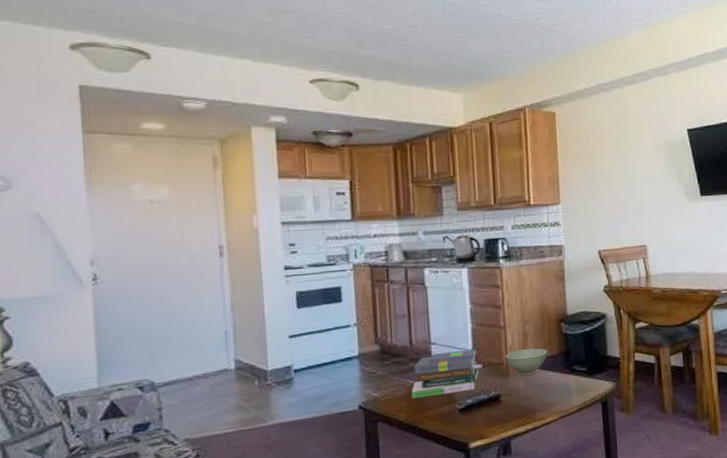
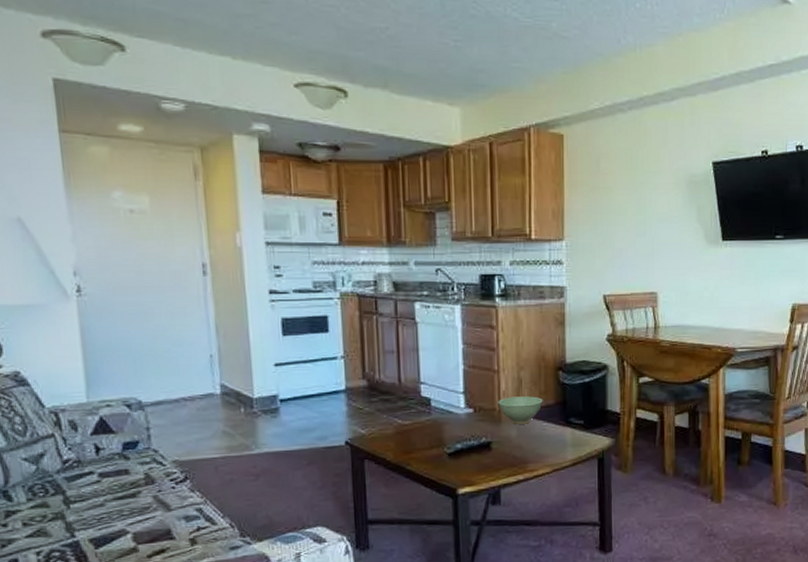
books: present [411,350,479,399] -> none [399,393,469,439]
kettle: present [452,235,481,264] -> none [445,269,476,300]

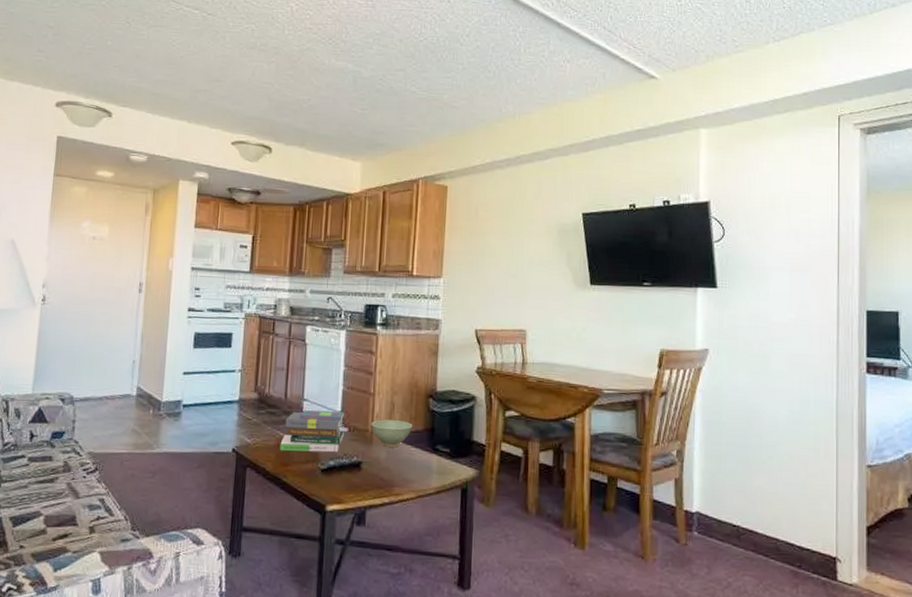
books: none [399,393,469,439] -> present [279,410,344,453]

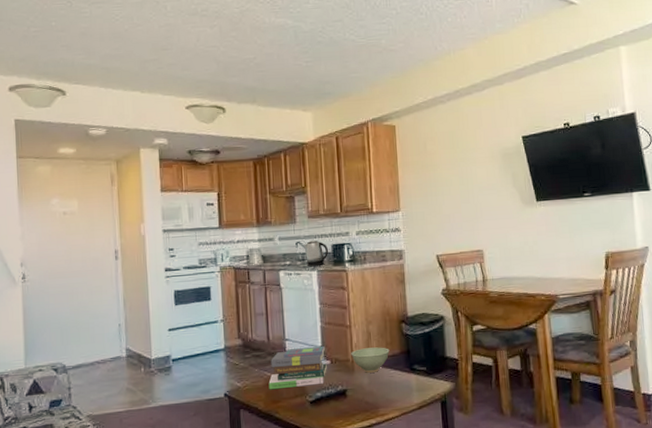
kettle: none [335,298,361,326] -> present [304,241,329,267]

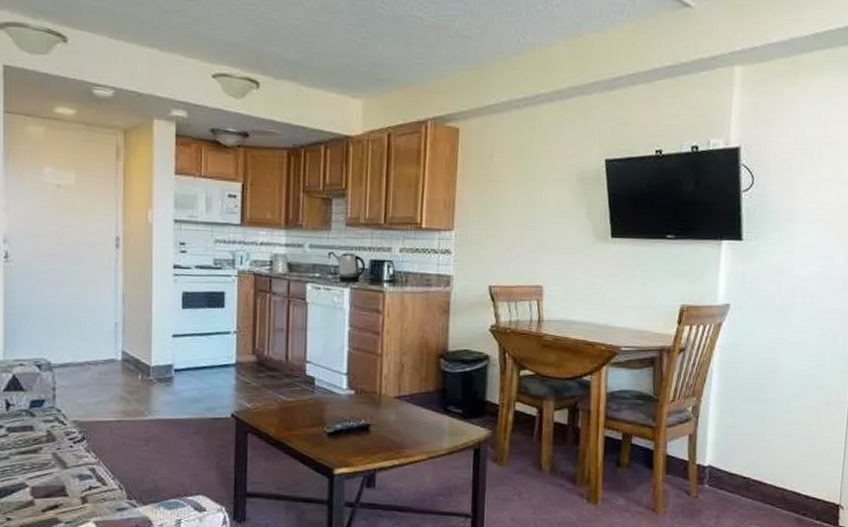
books: present [268,346,327,390] -> none [282,373,351,416]
bowl: present [351,347,390,373] -> none [379,381,423,409]

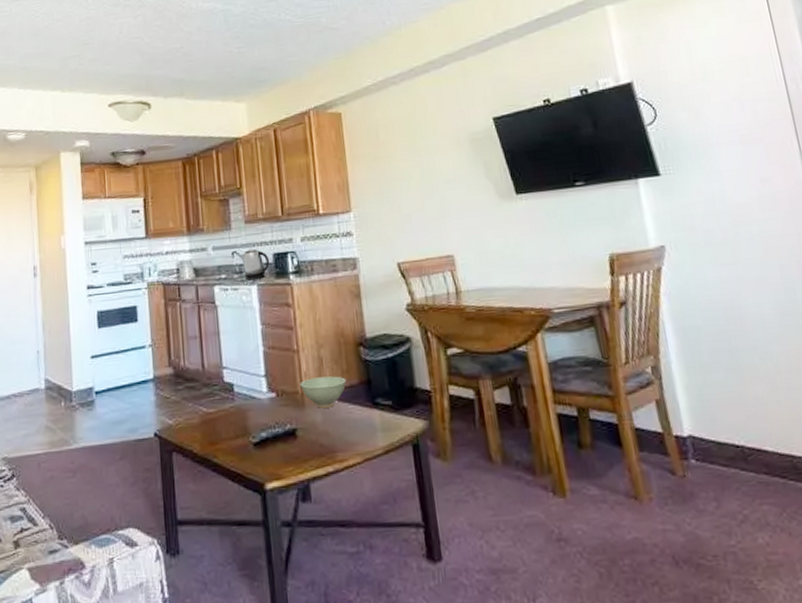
bowl: none [379,381,423,409] -> present [300,376,347,408]

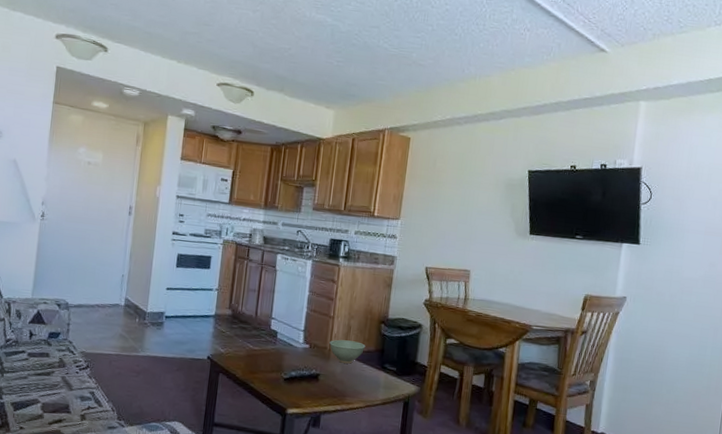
kettle: present [241,249,270,281] -> none [303,232,327,257]

